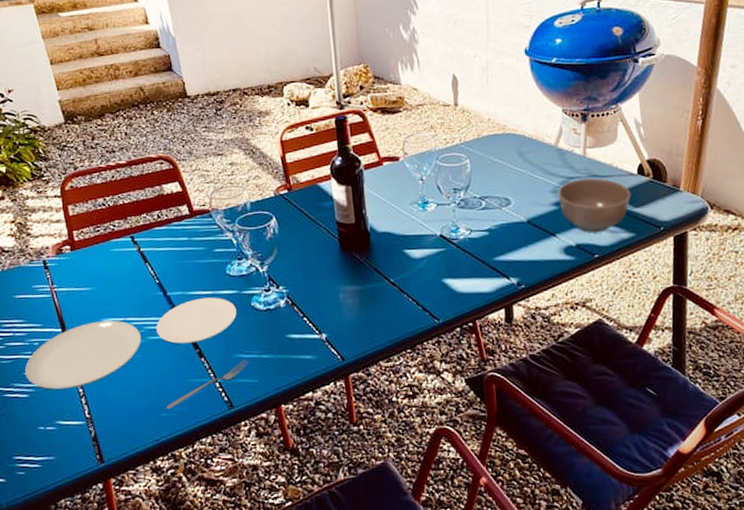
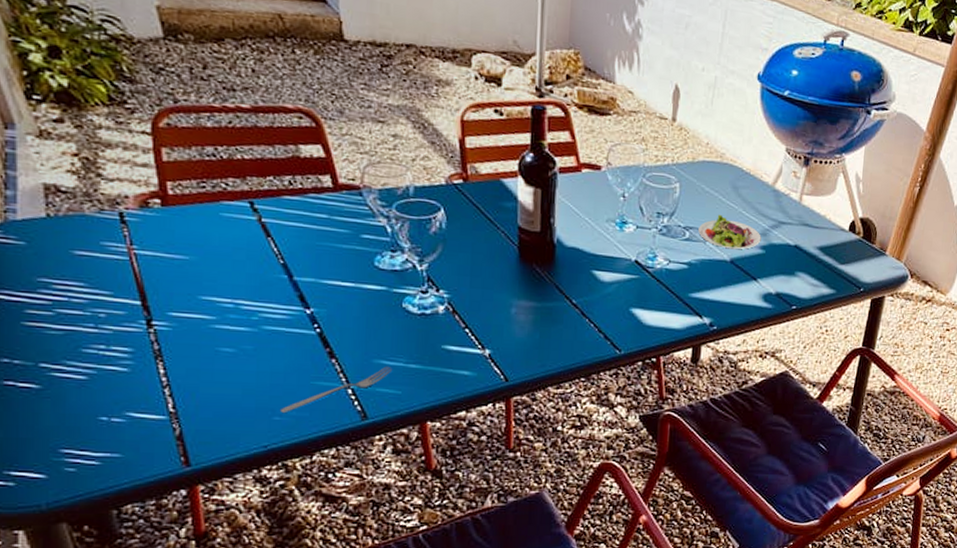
plate: present [25,320,142,390] -> none [84,298,254,376]
plate: present [156,297,237,345] -> none [275,289,383,341]
salad plate: none [493,180,553,211] -> present [698,214,762,250]
bowl: present [558,178,631,232] -> none [766,225,839,284]

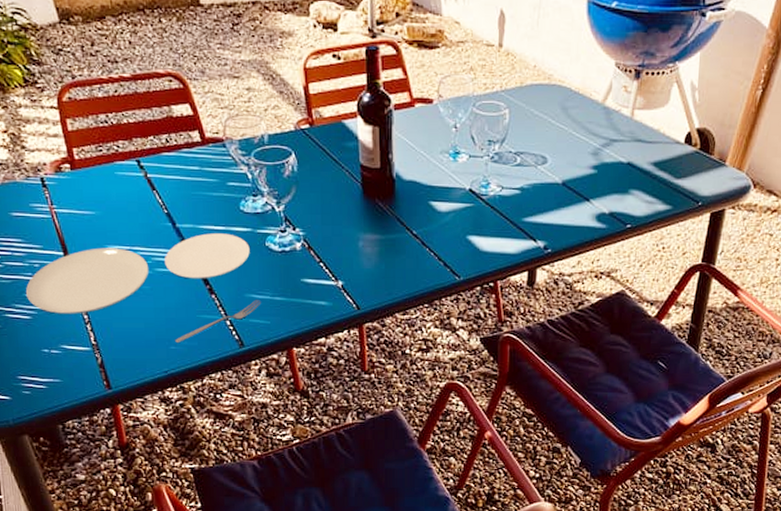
plate: none [84,298,254,376] -> present [26,248,149,314]
plate: none [275,289,383,341] -> present [165,233,250,279]
salad plate: present [698,214,762,250] -> none [529,137,593,172]

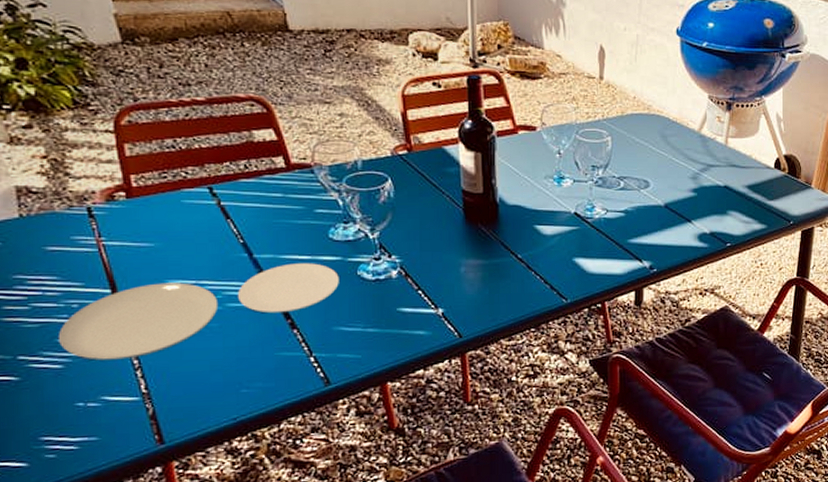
fork: present [175,299,262,344] -> none [247,332,352,386]

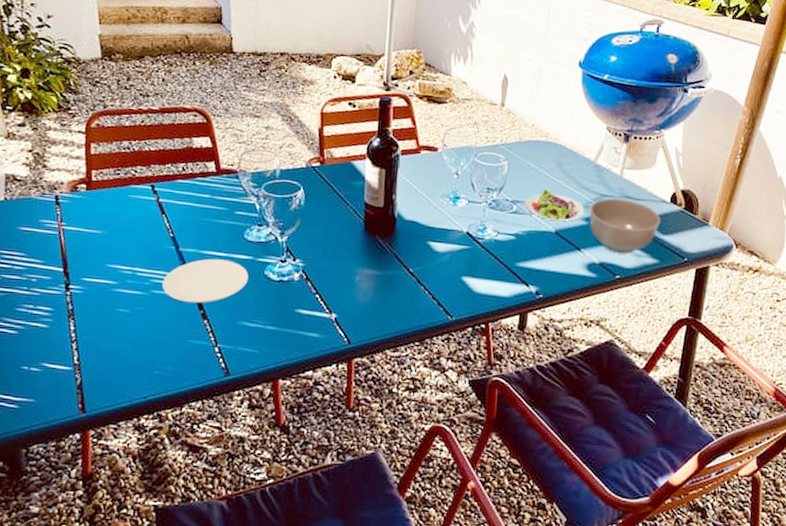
plate: present [59,282,219,361] -> none [17,266,146,332]
salad plate: none [632,163,692,195] -> present [525,189,585,221]
bowl: none [697,168,766,221] -> present [589,198,661,254]

